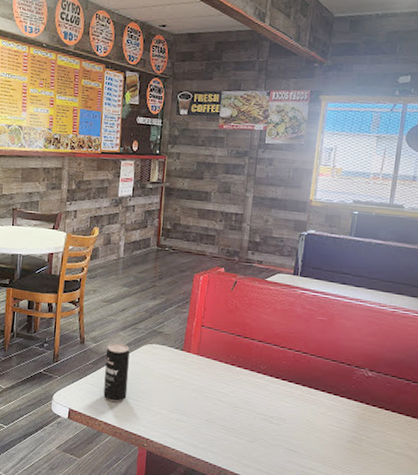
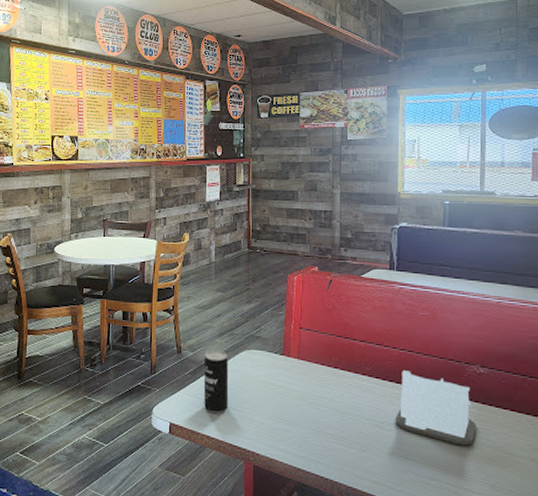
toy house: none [284,370,359,441] -> present [395,370,477,446]

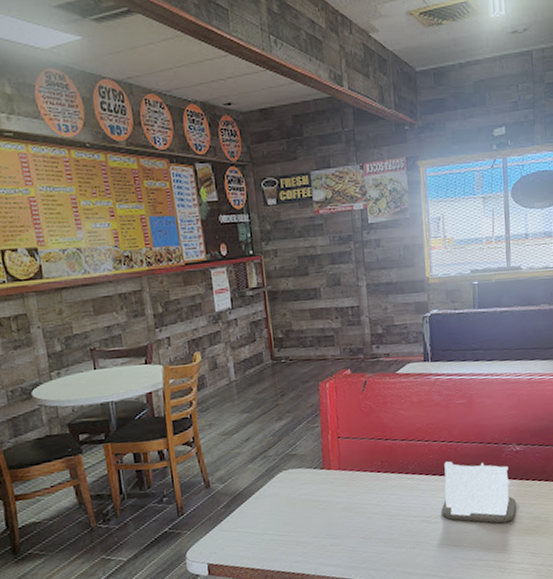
beverage can: present [203,351,229,414] -> none [237,477,271,544]

